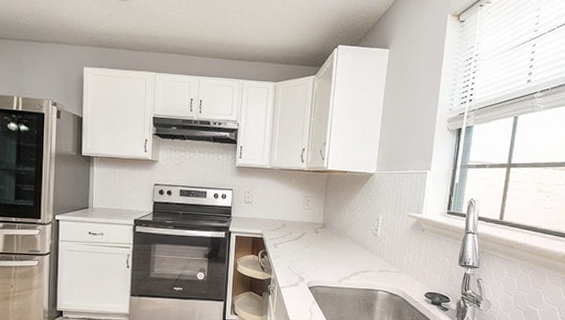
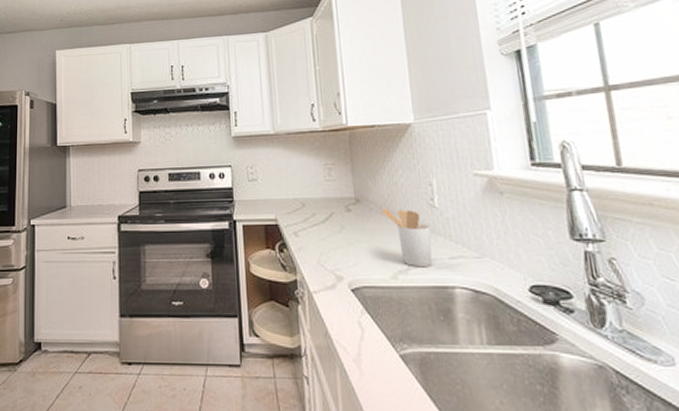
utensil holder: none [340,233,371,276] -> present [381,208,433,268]

